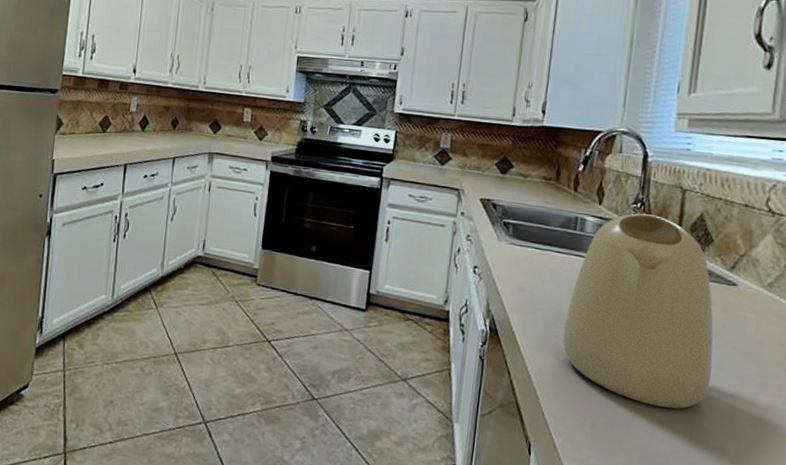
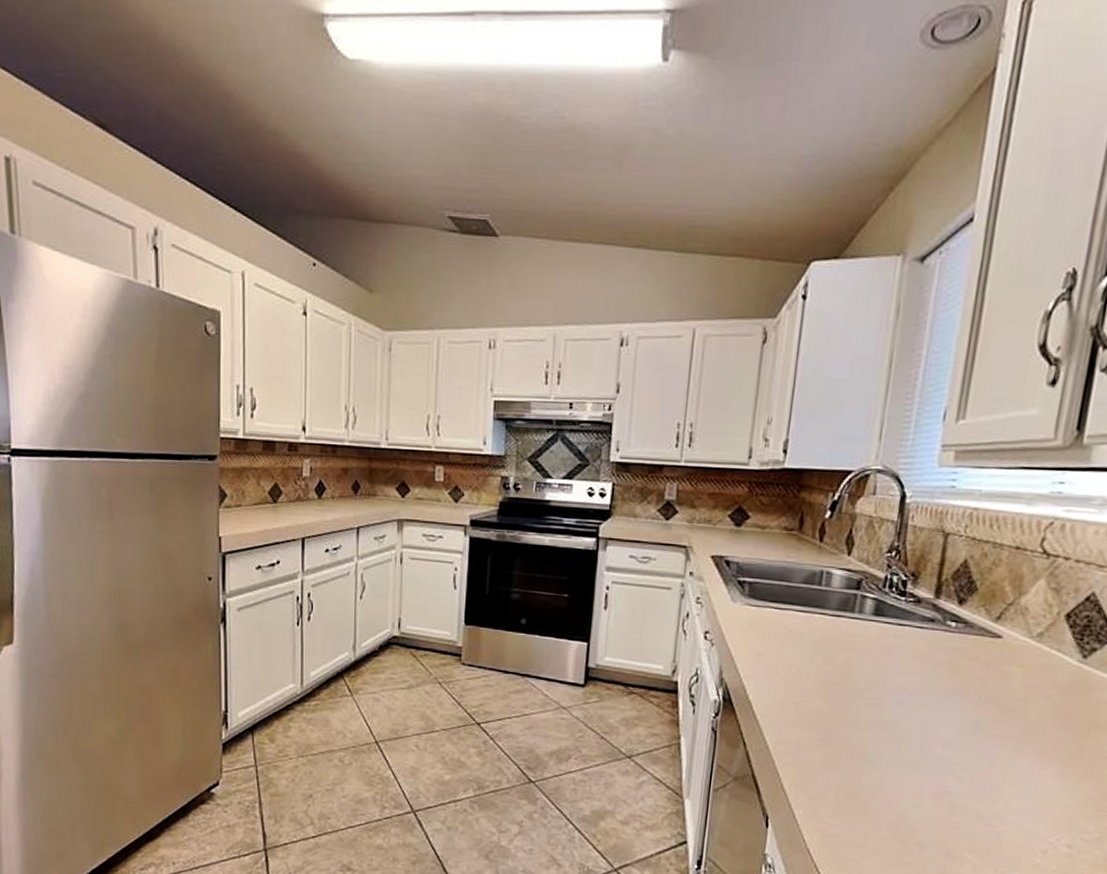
kettle: present [563,213,713,409] -> none [804,563,974,772]

